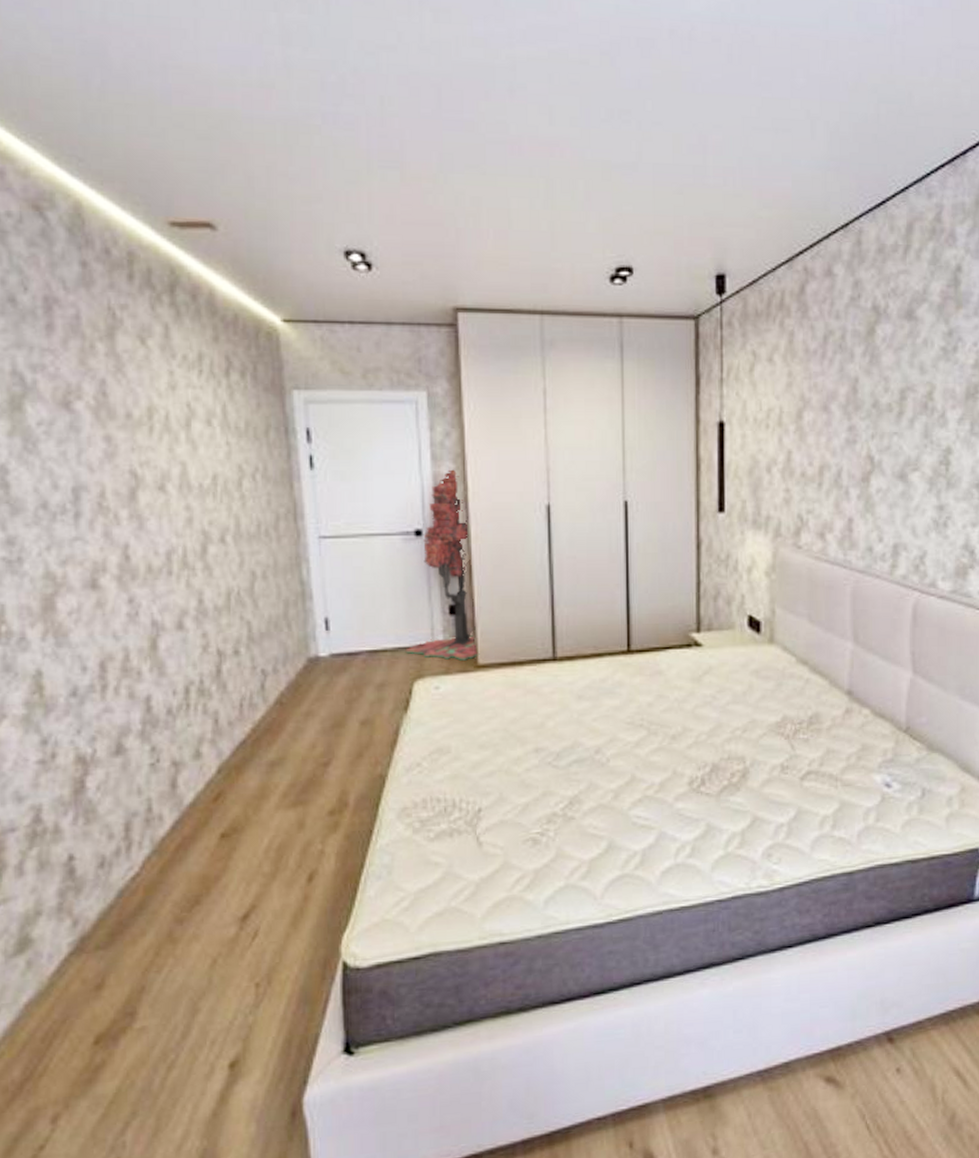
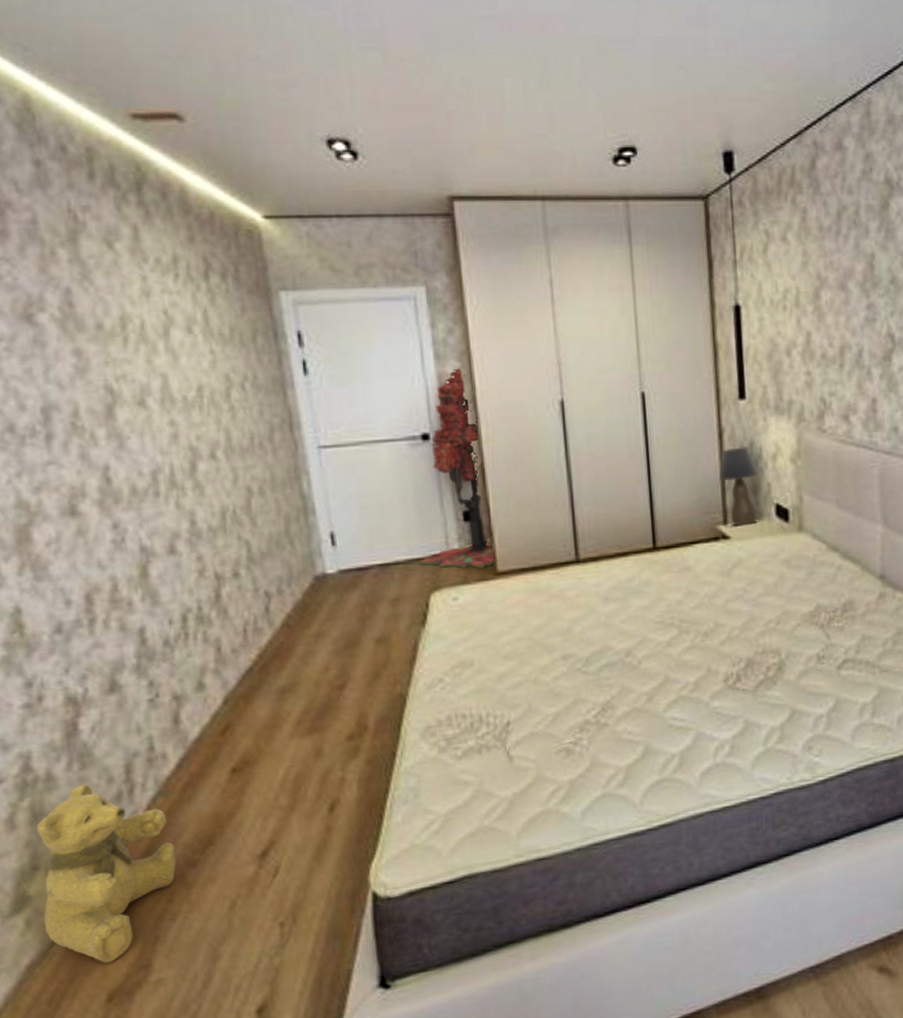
teddy bear: none [42,838,165,1008] -> present [36,783,176,964]
table lamp: none [694,557,733,635] -> present [719,446,759,527]

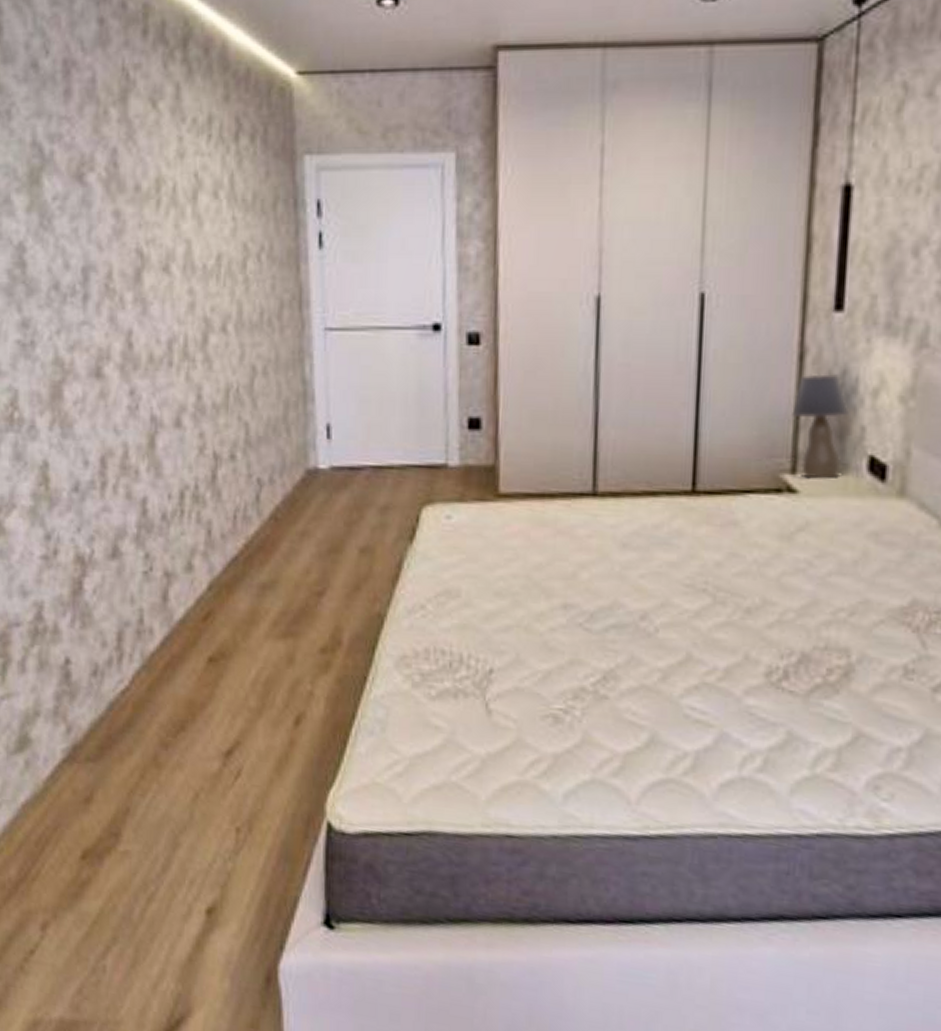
teddy bear: present [36,783,176,964] -> none [39,642,151,822]
tree: present [419,369,499,569] -> none [414,251,502,487]

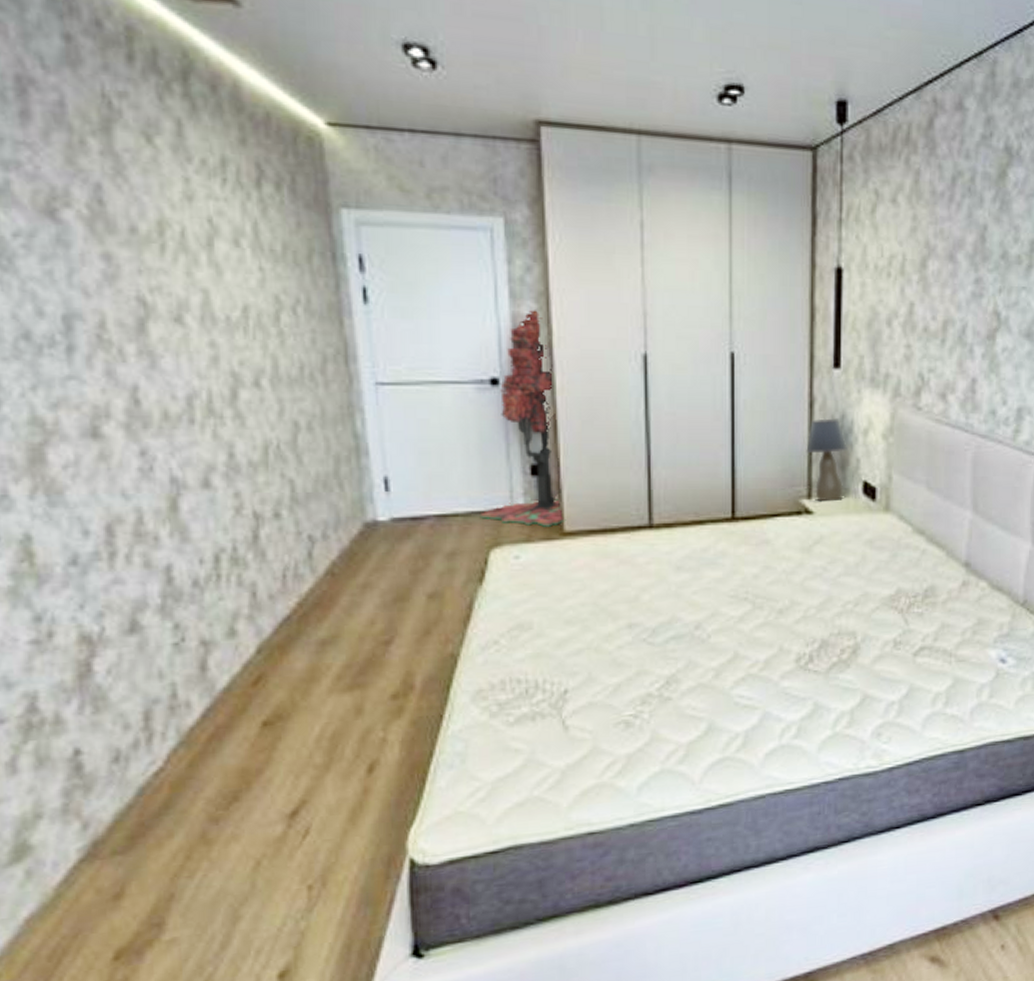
tree: none [414,251,502,487] -> present [479,311,566,527]

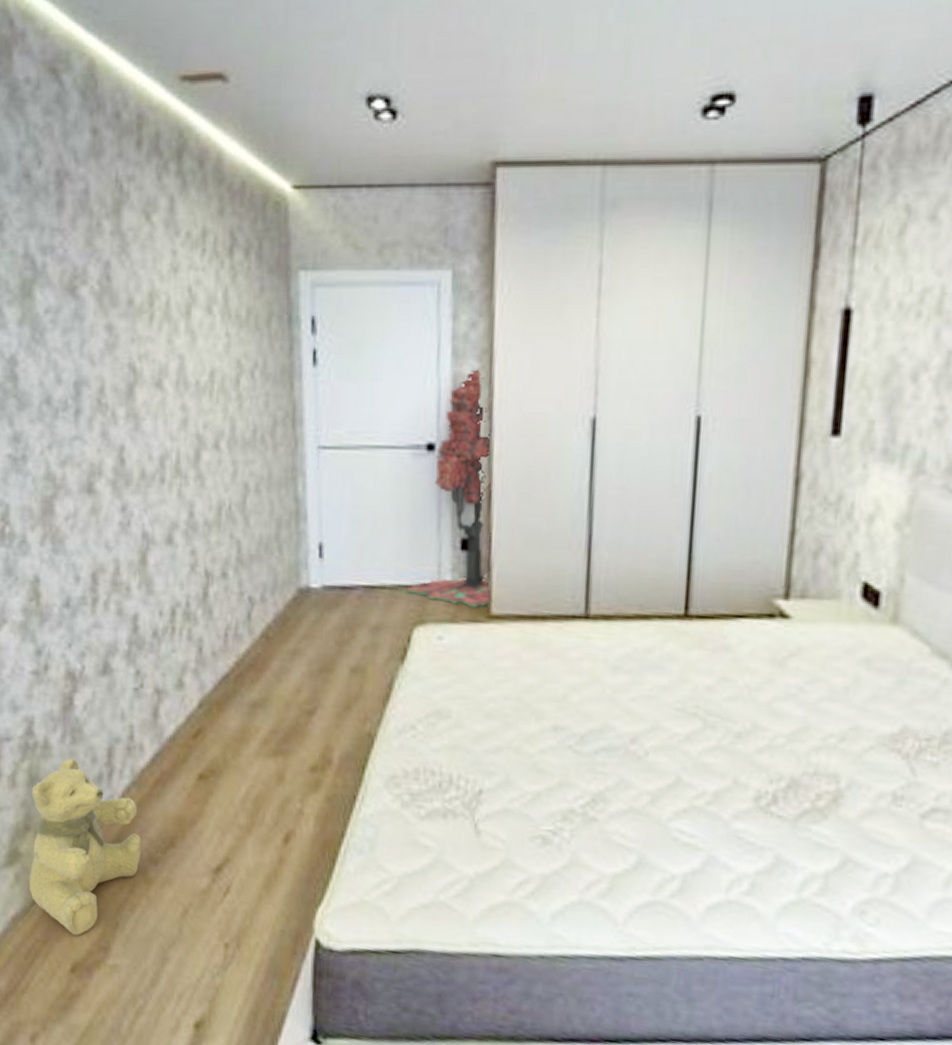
teddy bear: none [41,729,197,920] -> present [29,757,141,936]
table lamp: present [806,417,847,502] -> none [786,497,843,606]

